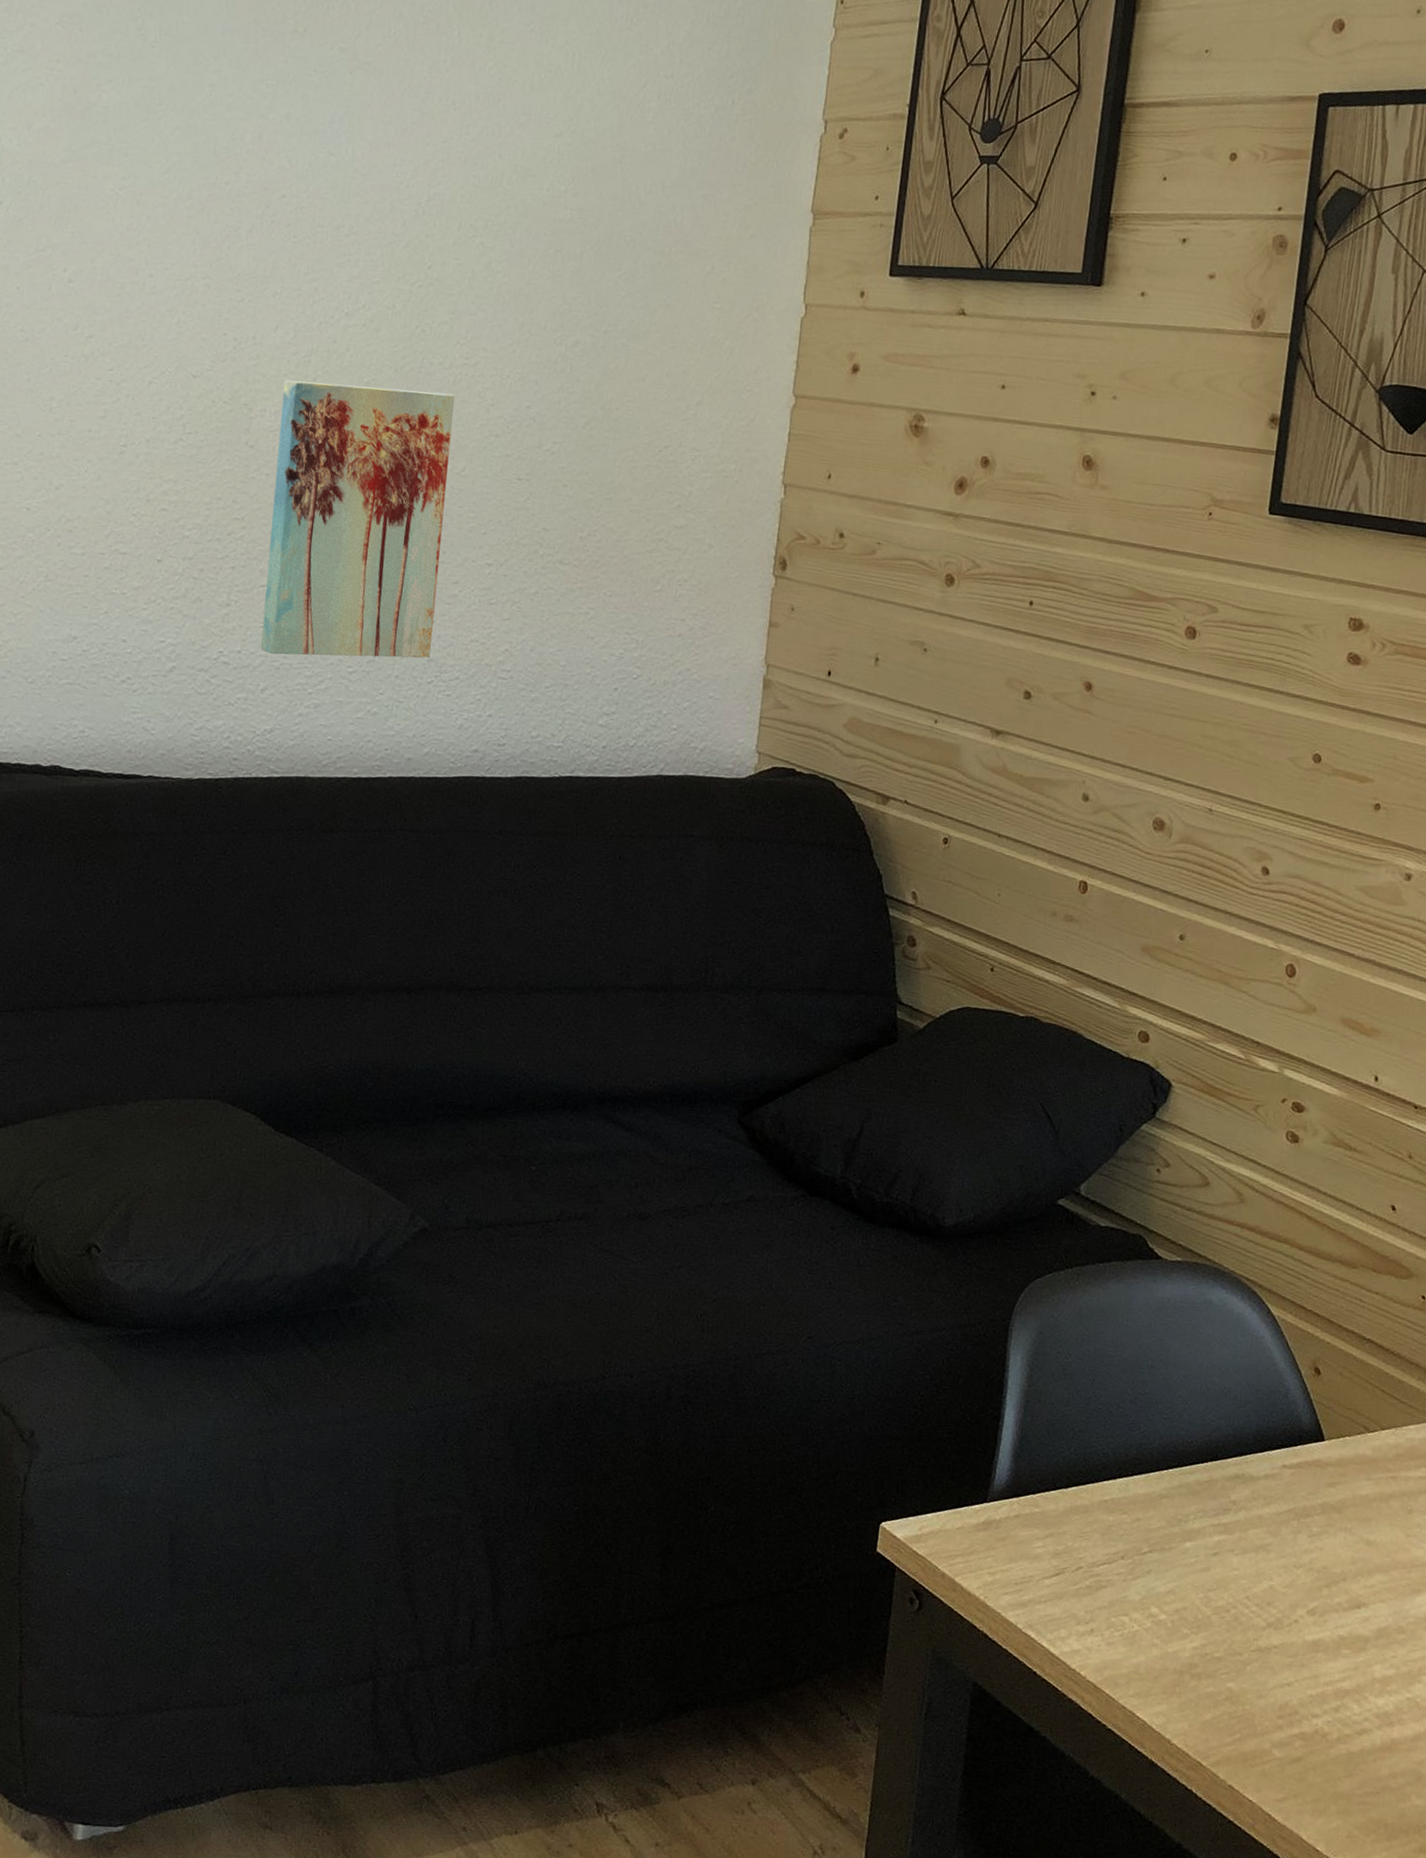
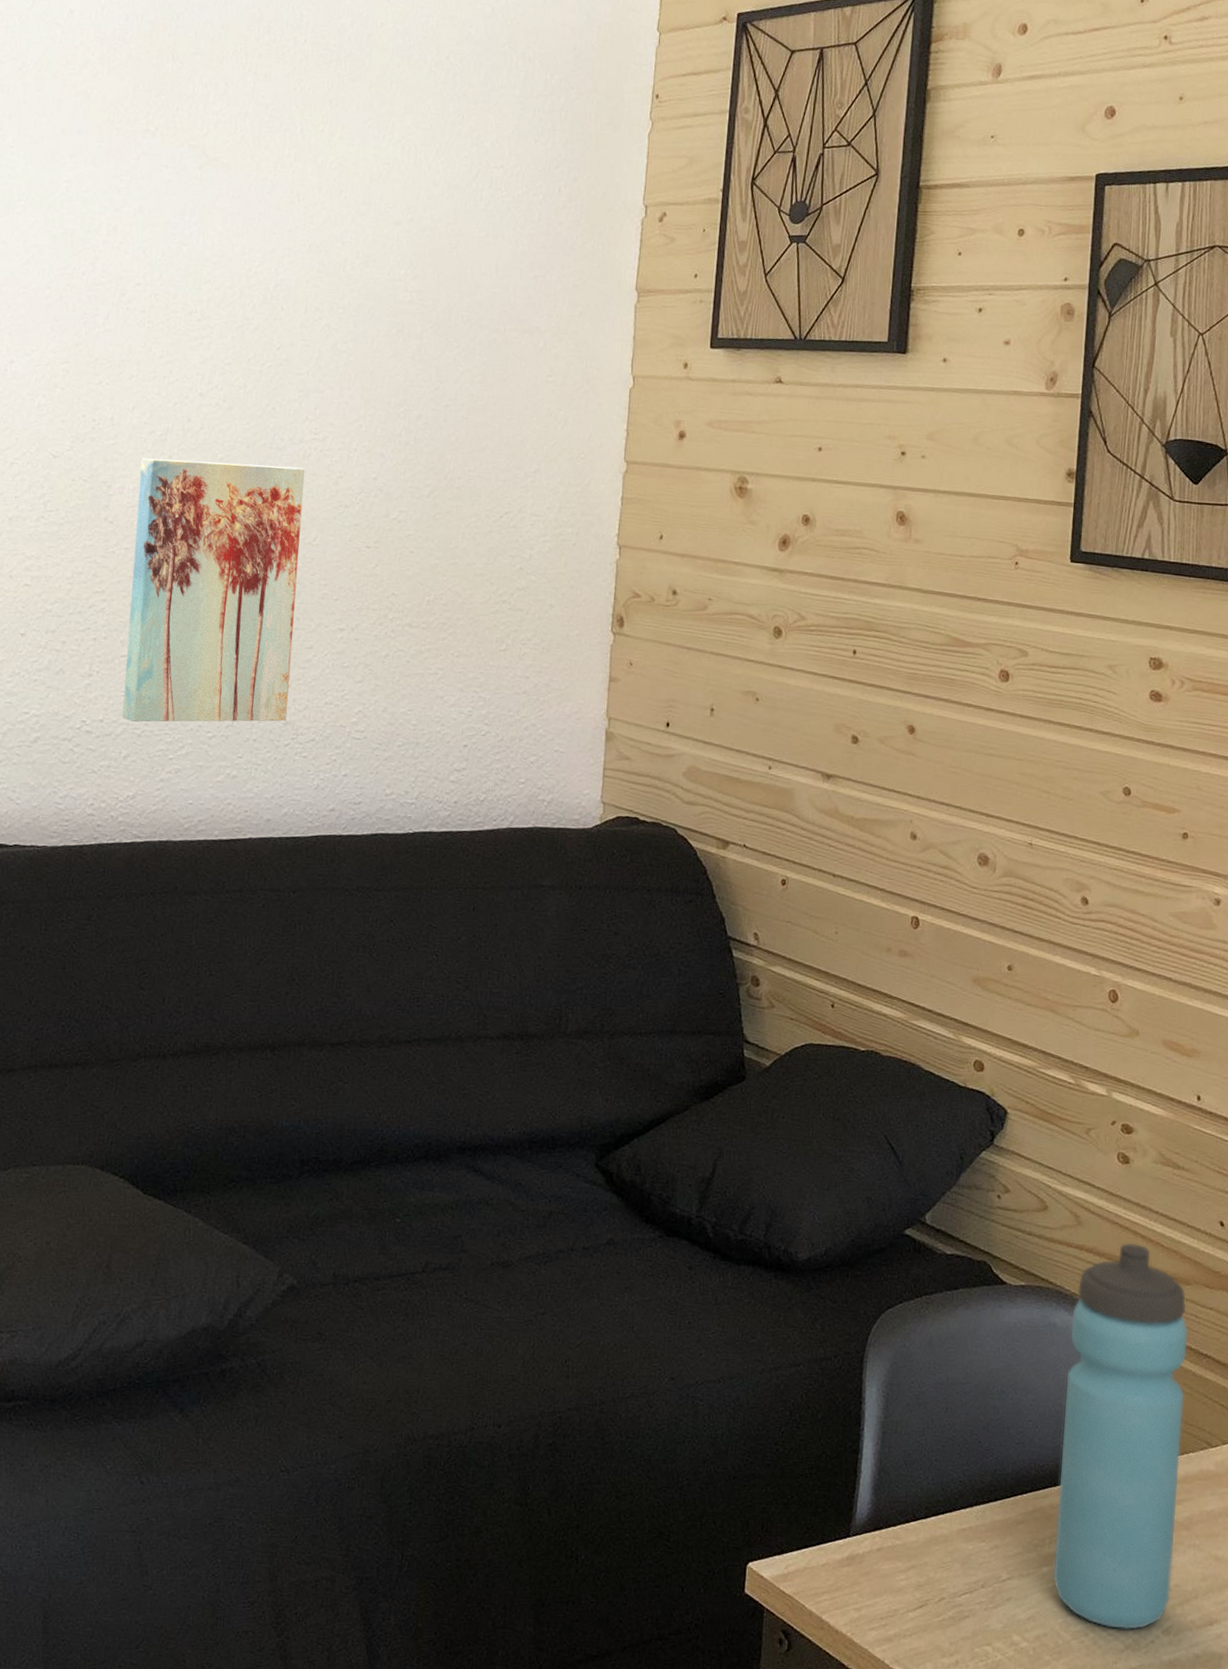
water bottle: none [1195,1223,1352,1609] -> present [1053,1243,1188,1630]

